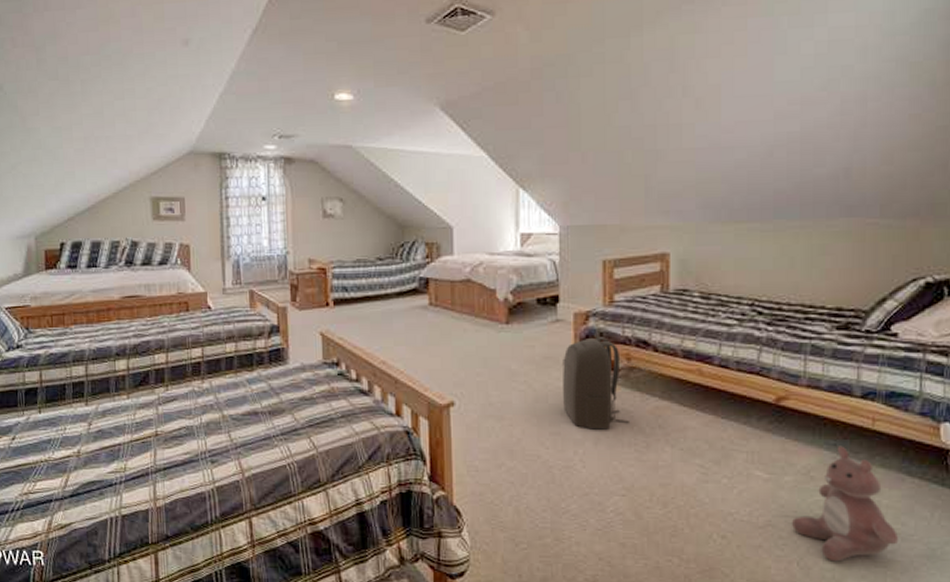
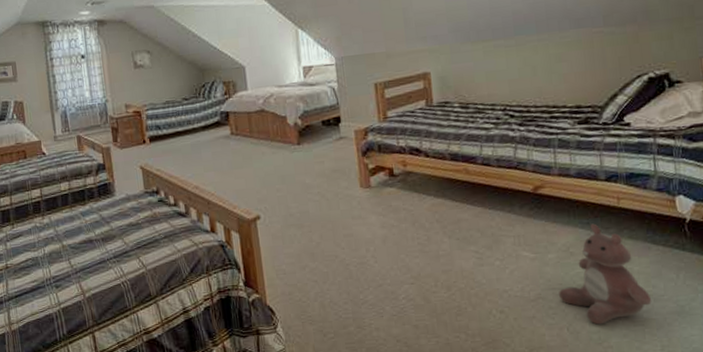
backpack: present [561,336,629,430] -> none [348,148,411,229]

